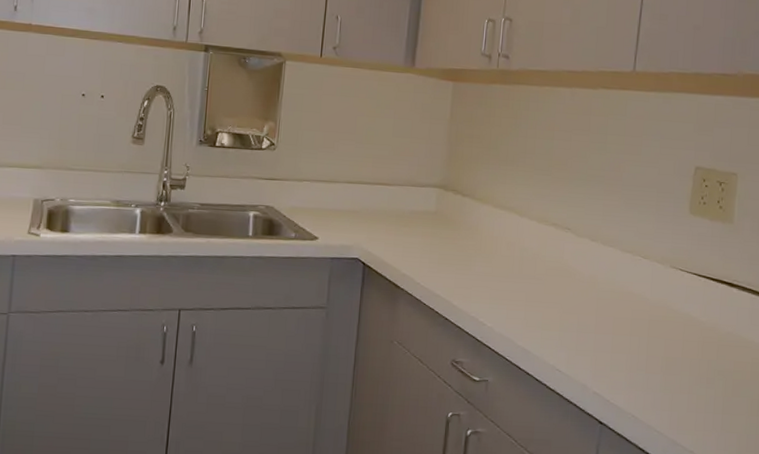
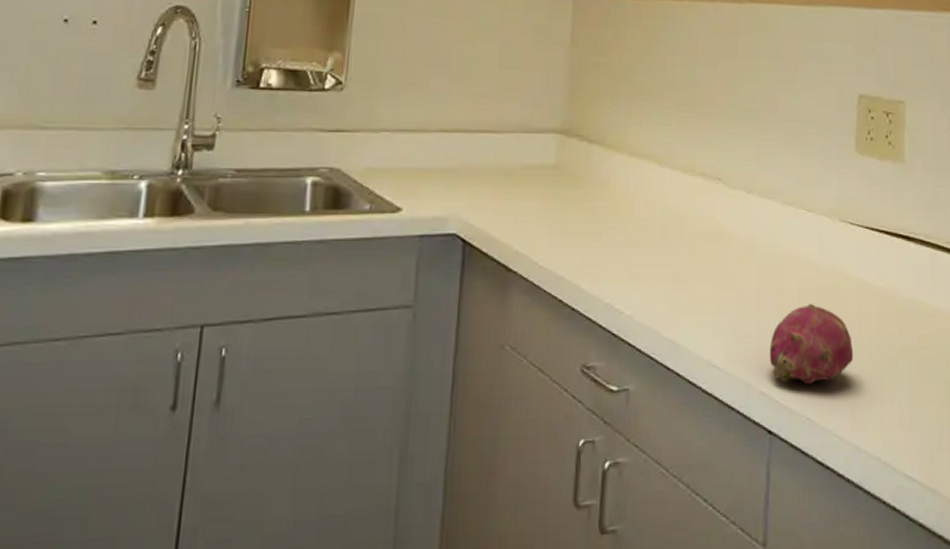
fruit: none [603,330,676,391] -> present [769,304,854,385]

